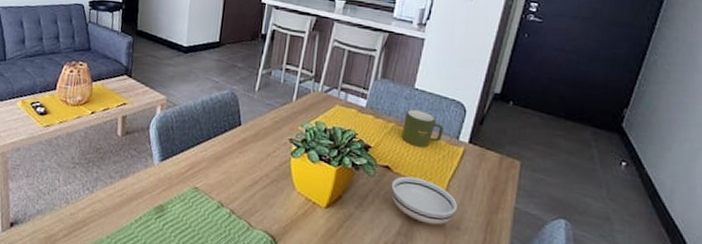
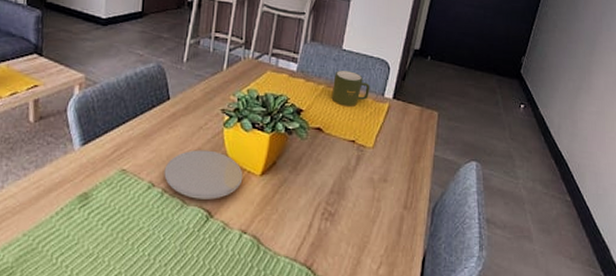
plate: none [232,175,308,226] -> present [164,149,243,200]
bowl: present [390,176,457,225] -> none [323,136,384,180]

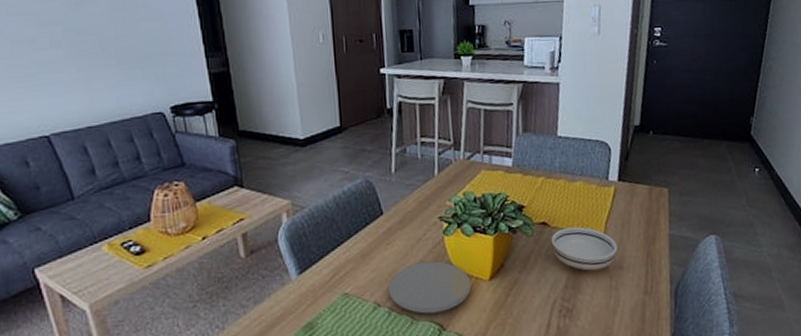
bowl: none [323,136,384,180] -> present [551,226,617,271]
mug: present [331,70,370,108] -> none [552,158,593,197]

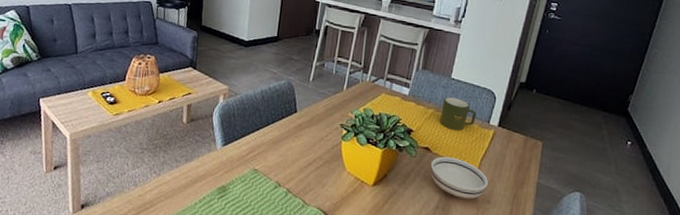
plate: present [388,261,472,314] -> none [289,157,357,203]
mug: none [552,158,593,197] -> present [440,97,477,132]

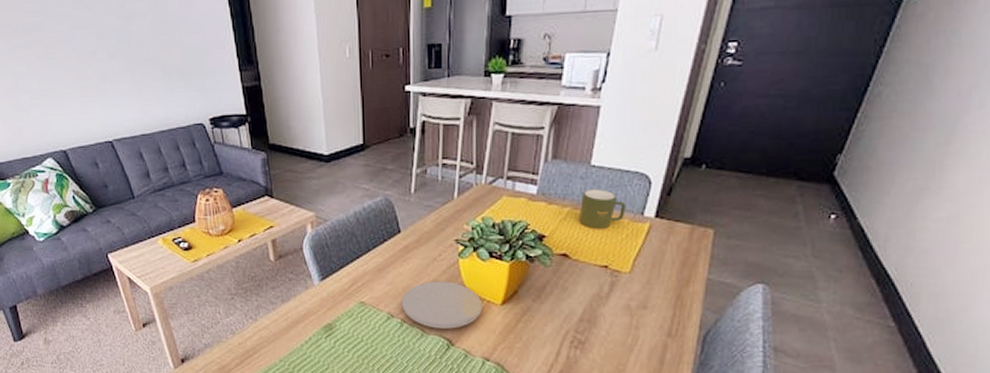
plate: none [289,157,357,203] -> present [402,281,483,329]
bowl: present [430,156,488,200] -> none [570,261,643,307]

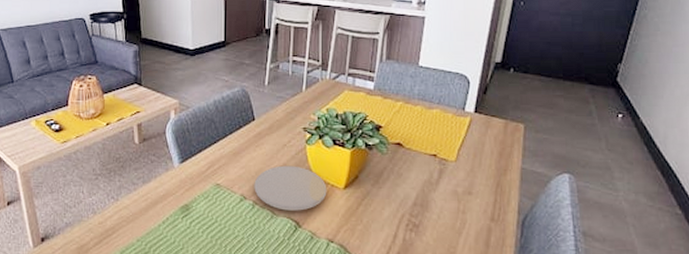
mug: present [579,189,626,230] -> none [410,87,450,123]

